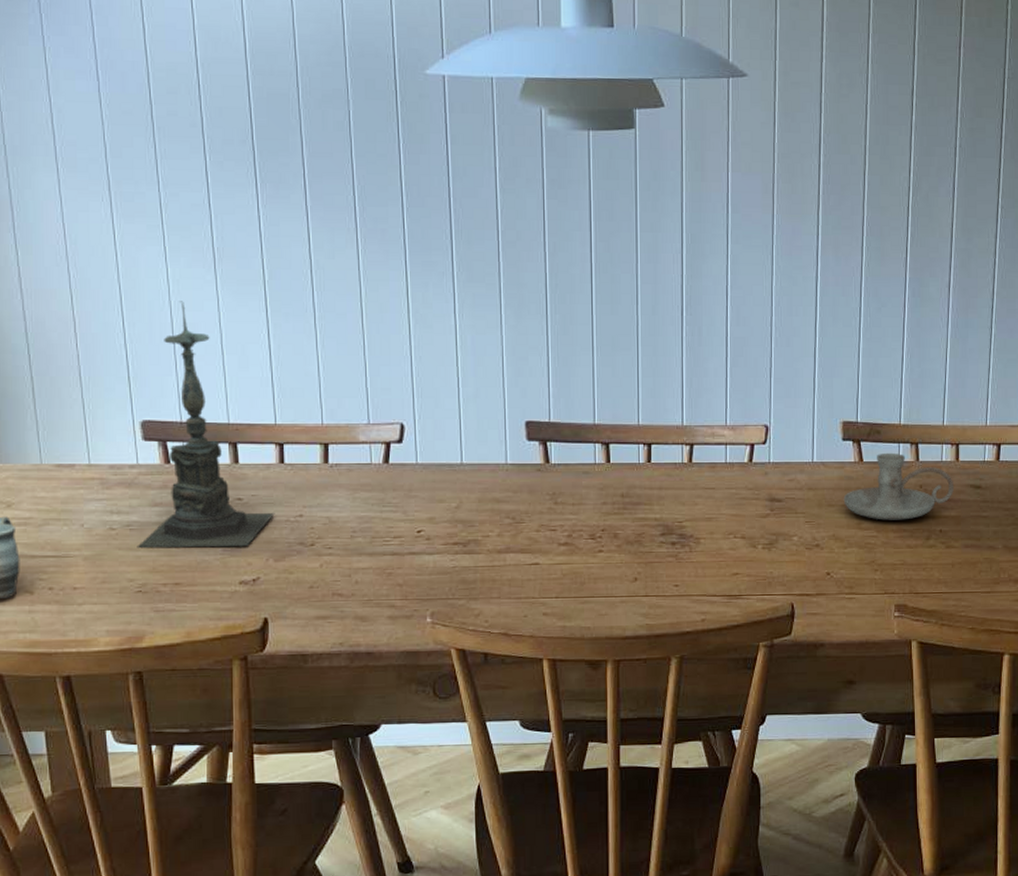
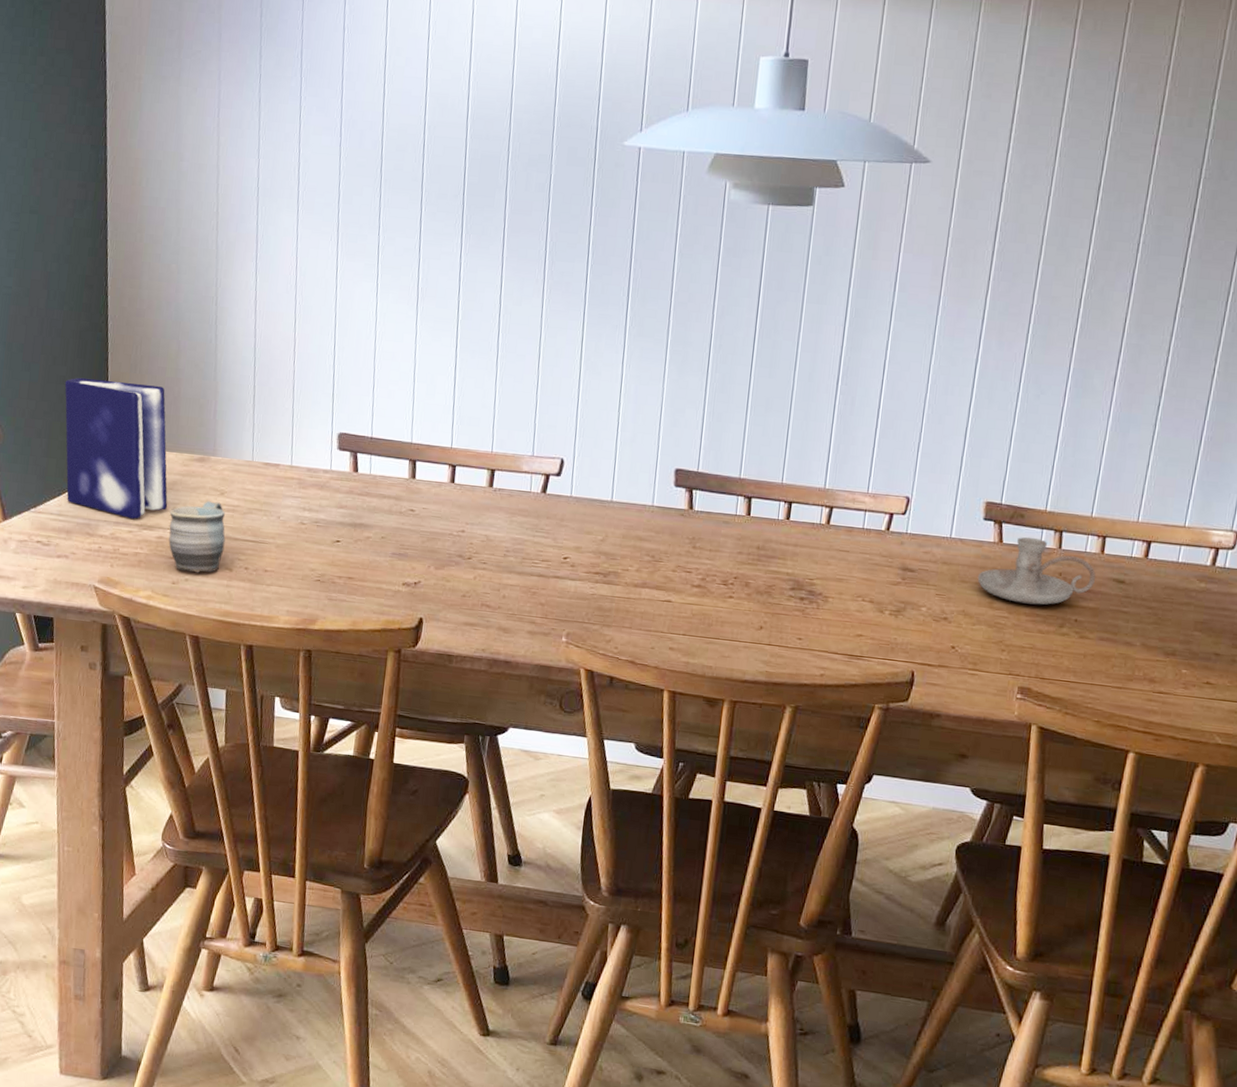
candle holder: present [137,301,275,549] -> none [321,332,441,553]

